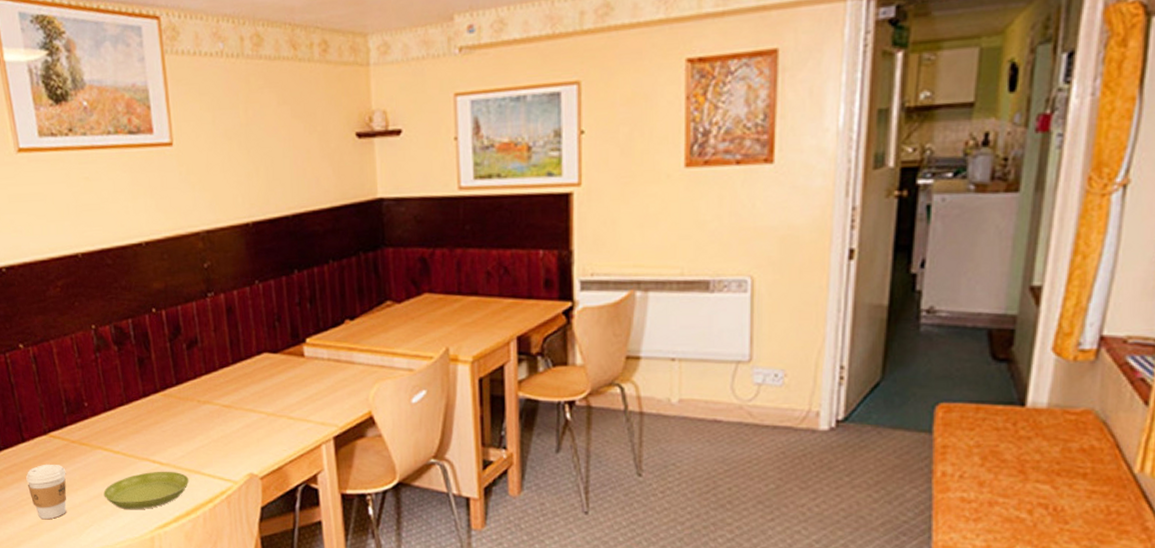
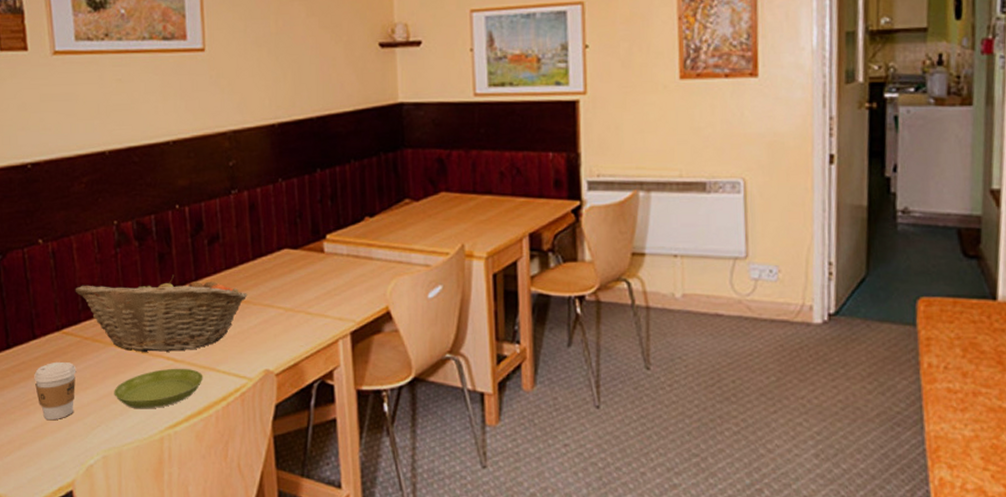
fruit basket: none [58,379,229,456] -> present [75,274,248,353]

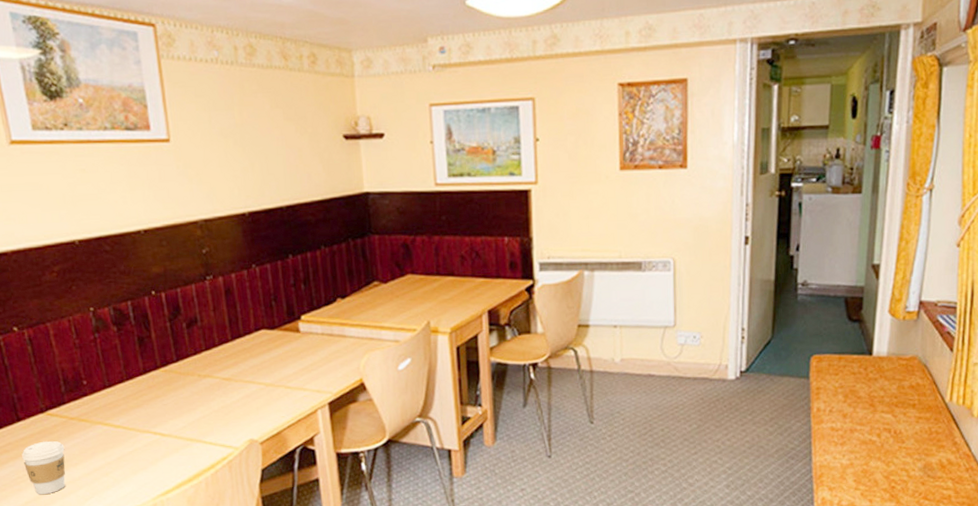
fruit basket: present [75,274,248,353] -> none [56,356,229,429]
saucer: present [114,368,203,409] -> none [104,441,191,480]

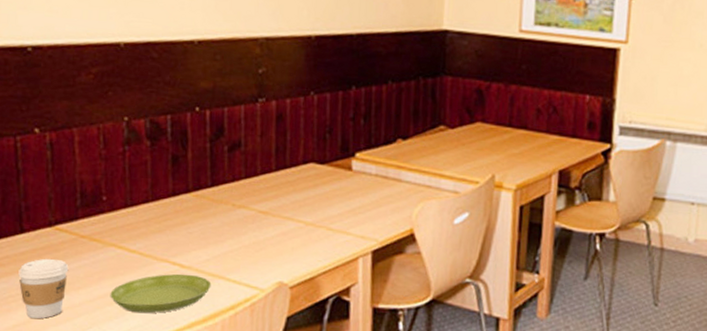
saucer: none [104,441,191,480] -> present [110,273,212,314]

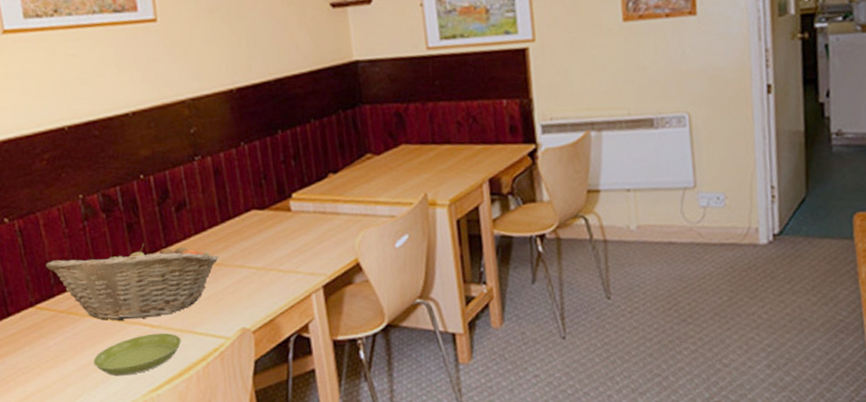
coffee cup: present [18,258,69,318] -> none [11,336,55,394]
fruit basket: none [73,178,267,257] -> present [45,243,219,321]

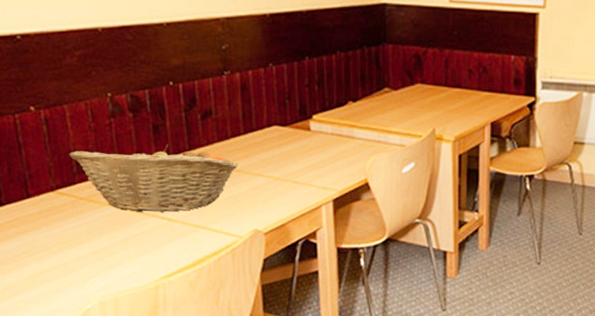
saucer: present [93,333,182,376] -> none [110,226,196,262]

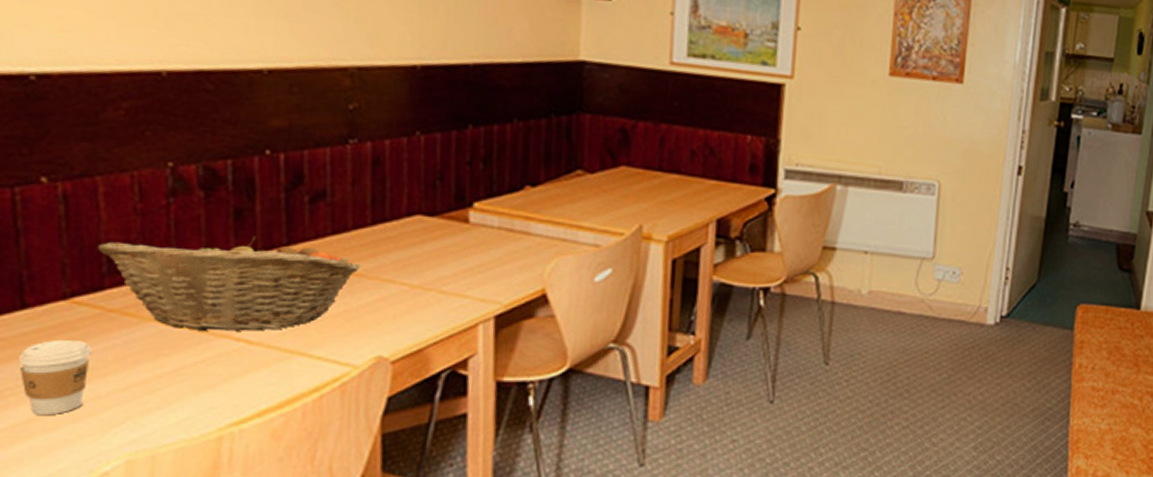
coffee cup: none [29,218,72,270] -> present [19,339,92,414]

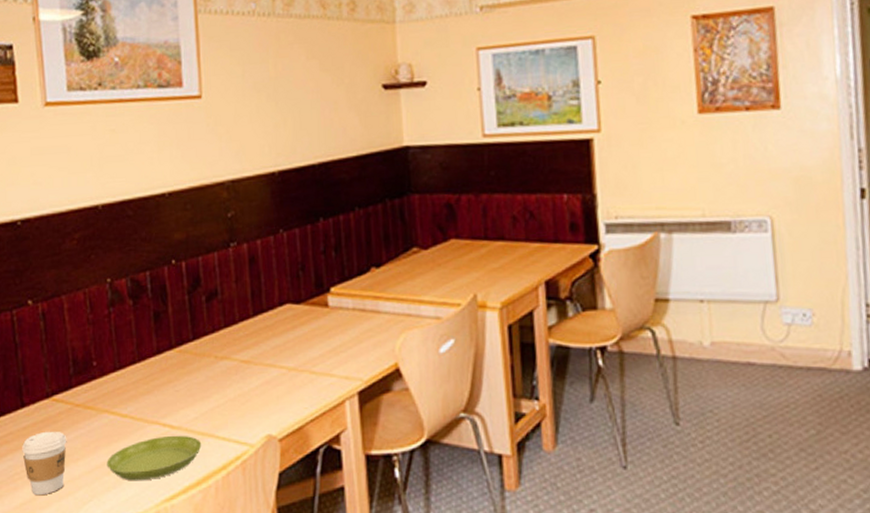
fruit basket: present [97,236,361,332] -> none [66,334,248,420]
saucer: none [150,351,289,402] -> present [107,435,202,481]

